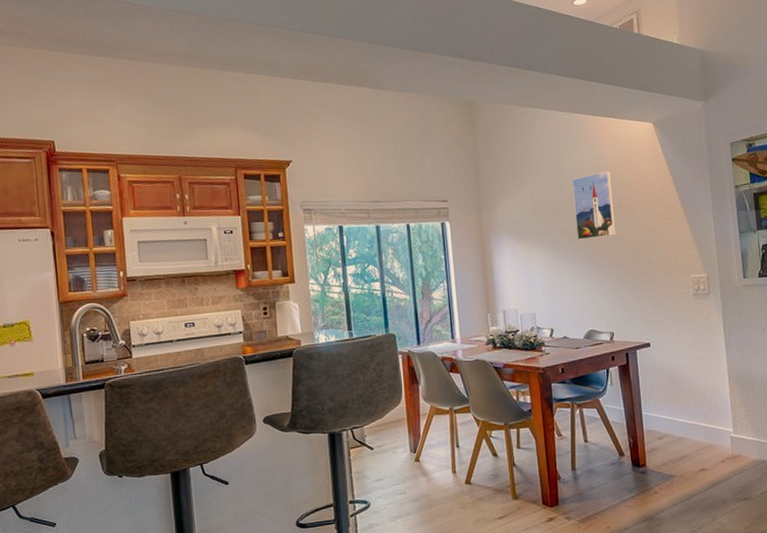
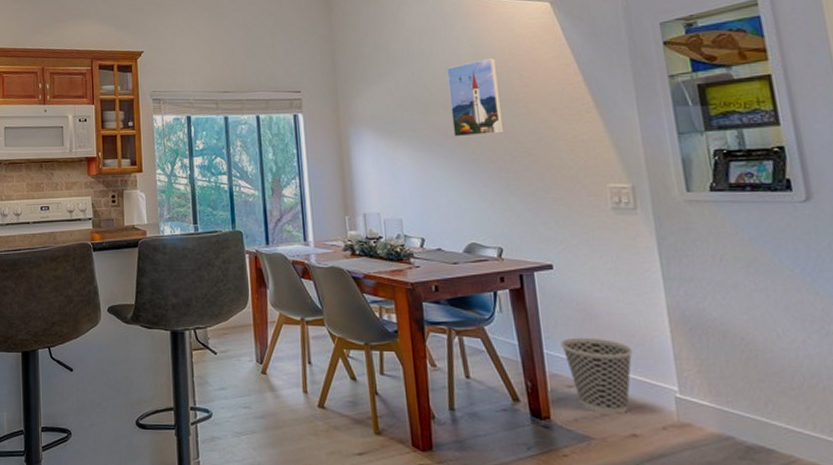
wastebasket: none [655,398,704,456] -> present [561,337,633,414]

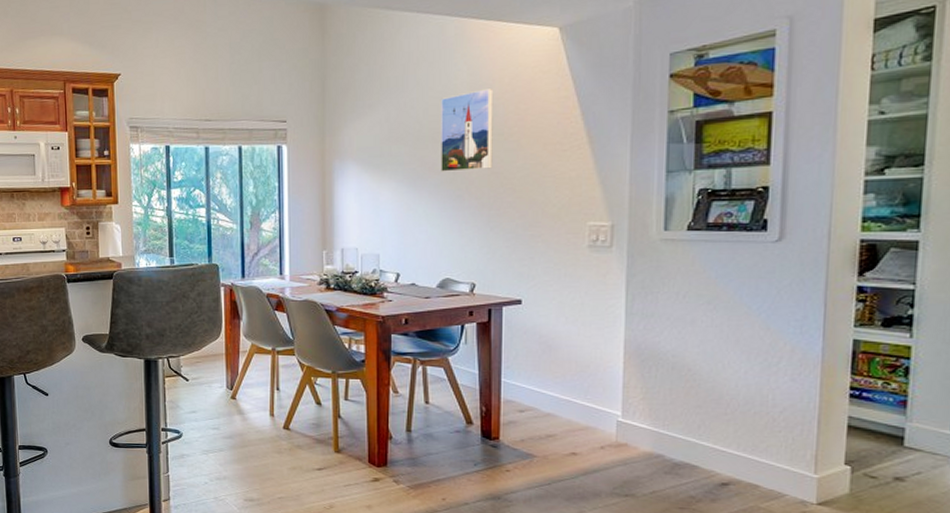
wastebasket: present [561,337,633,414] -> none [519,367,585,435]

